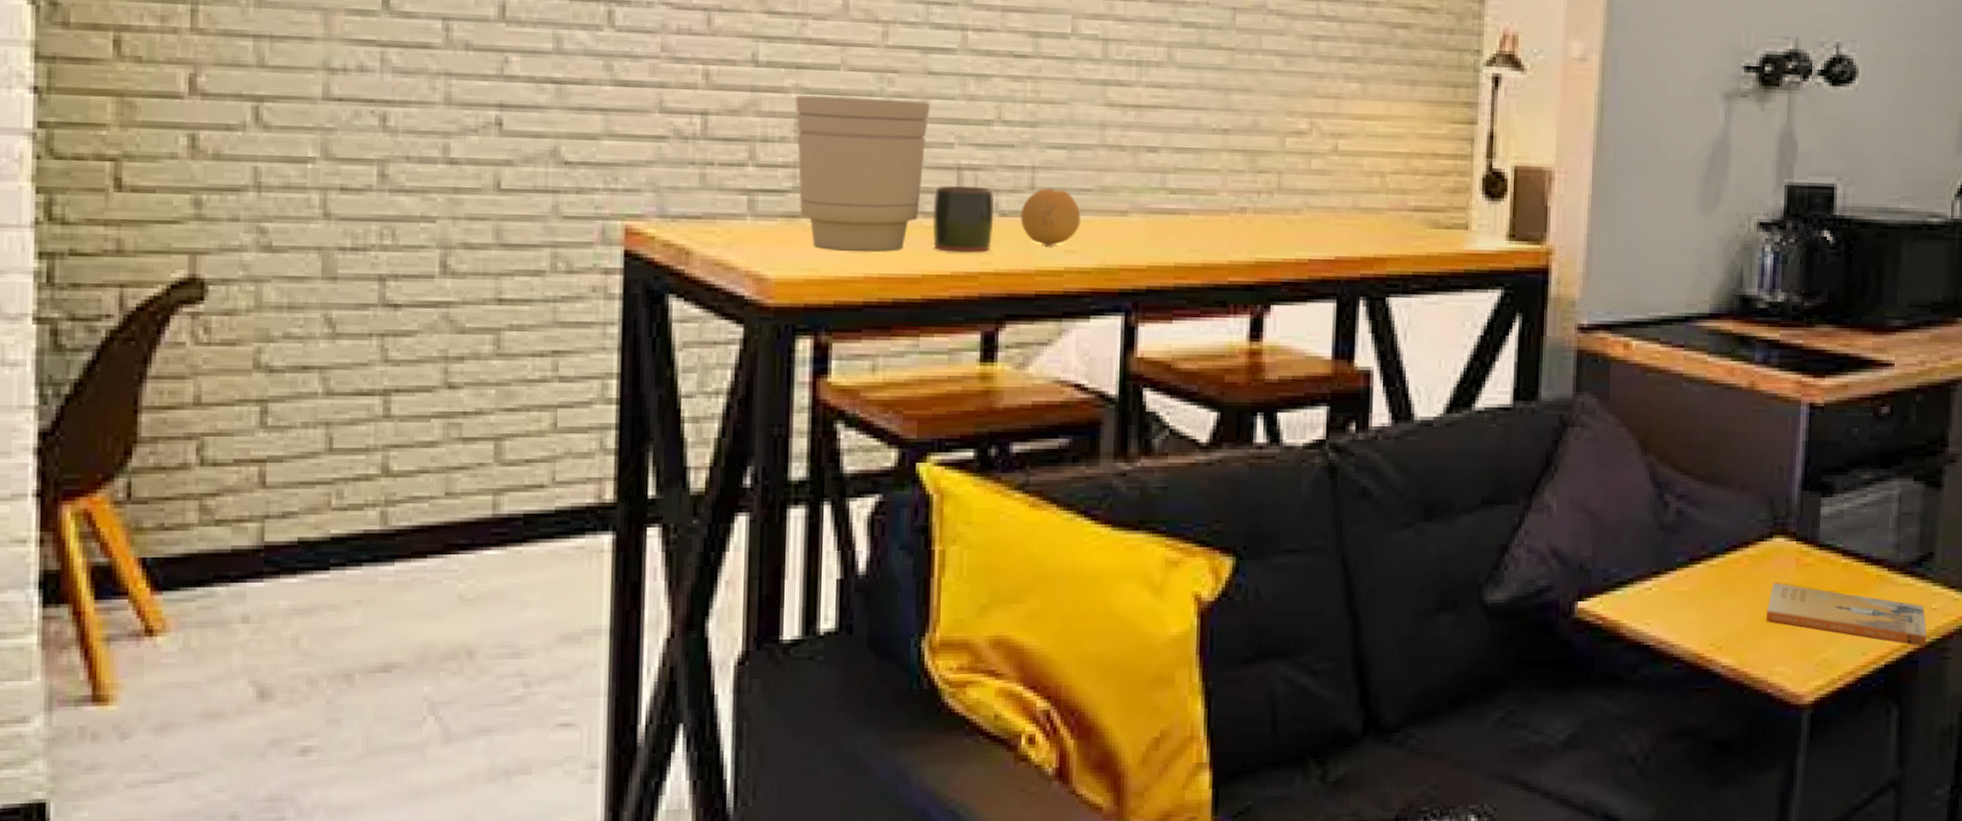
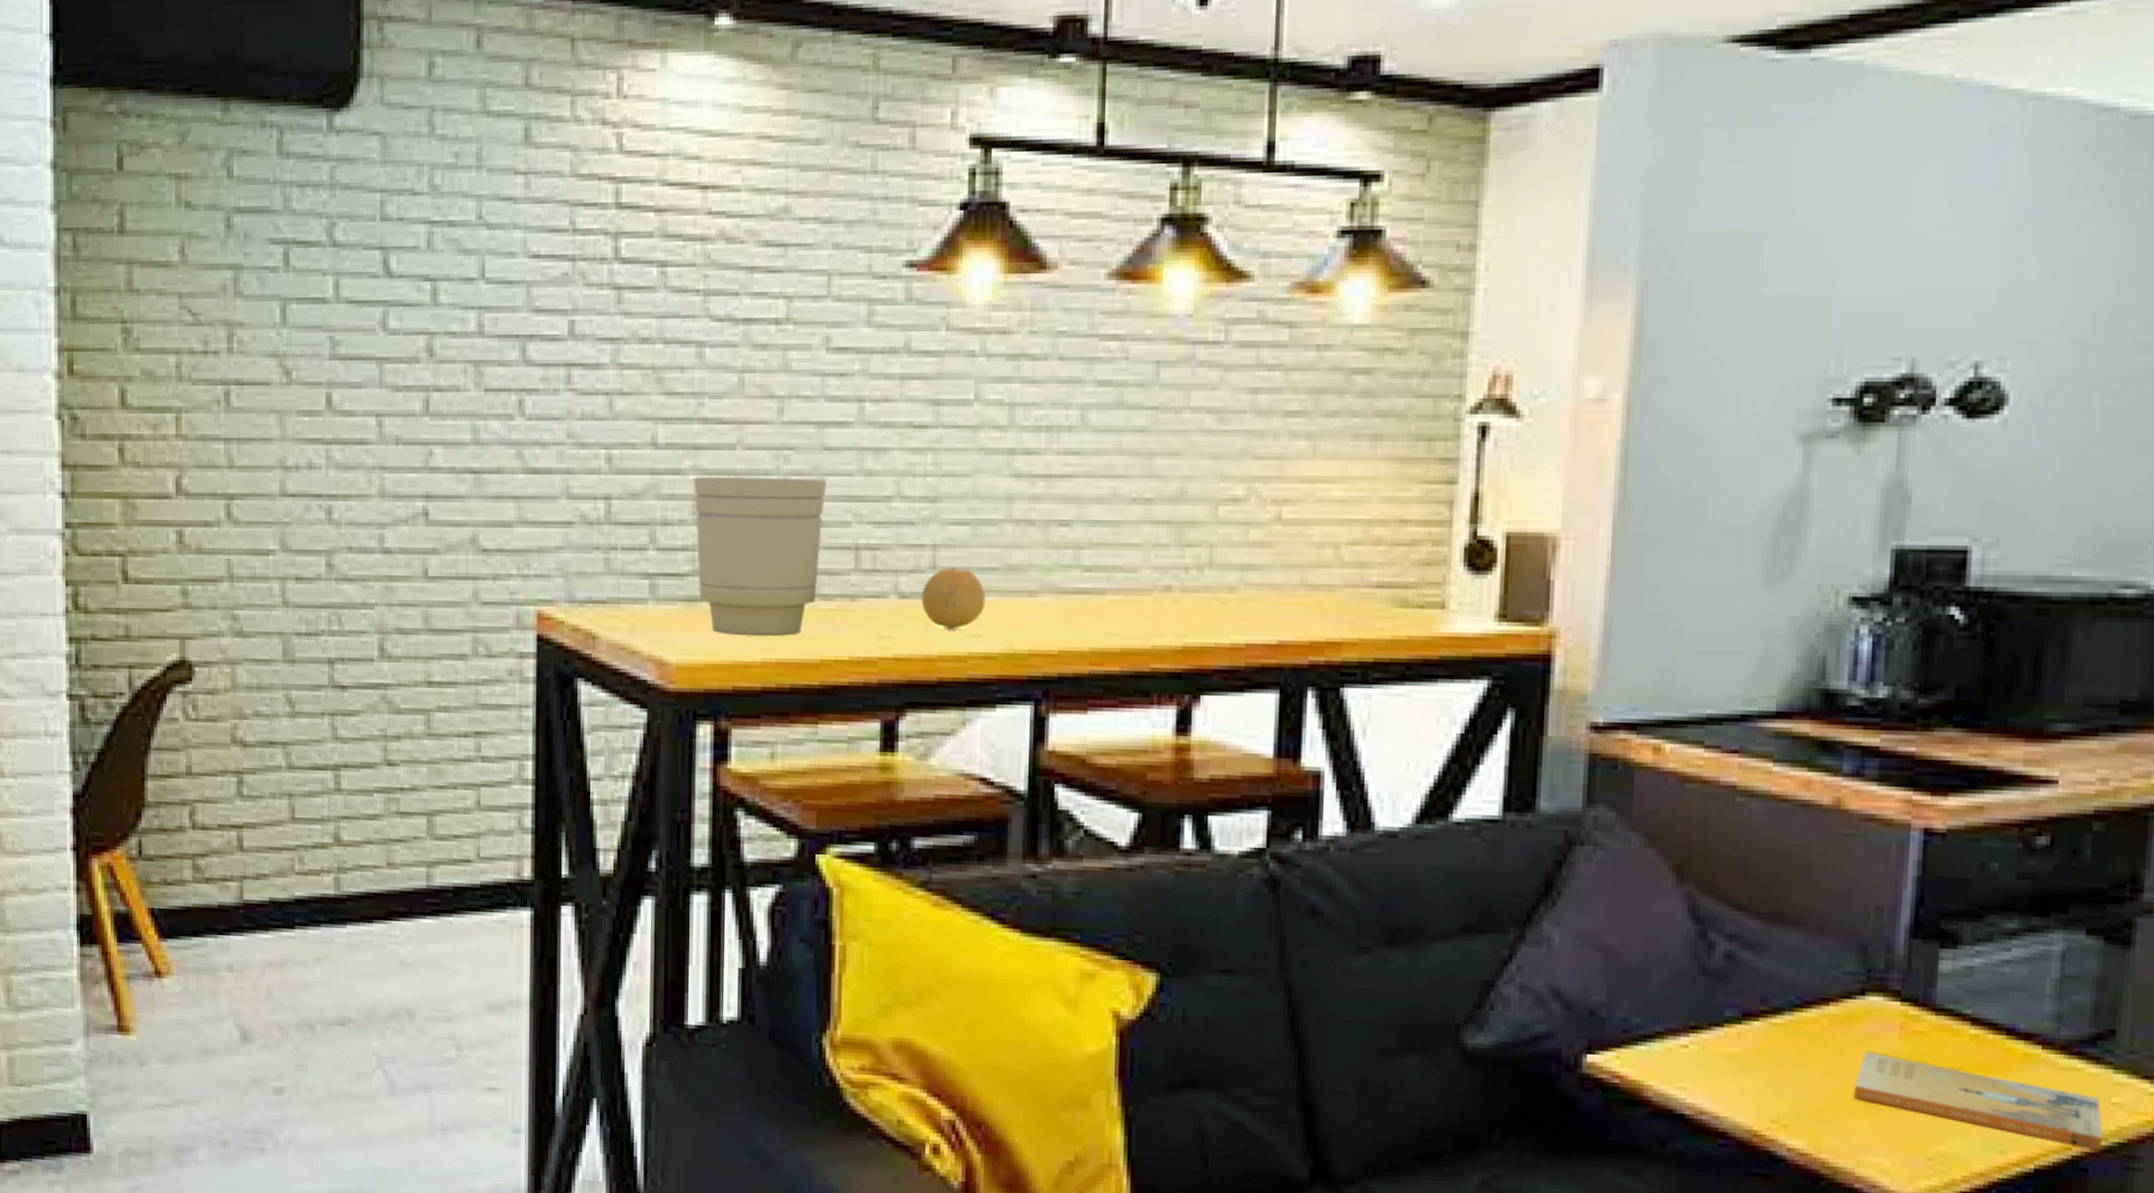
mug: present [932,185,995,252] -> none [830,566,894,636]

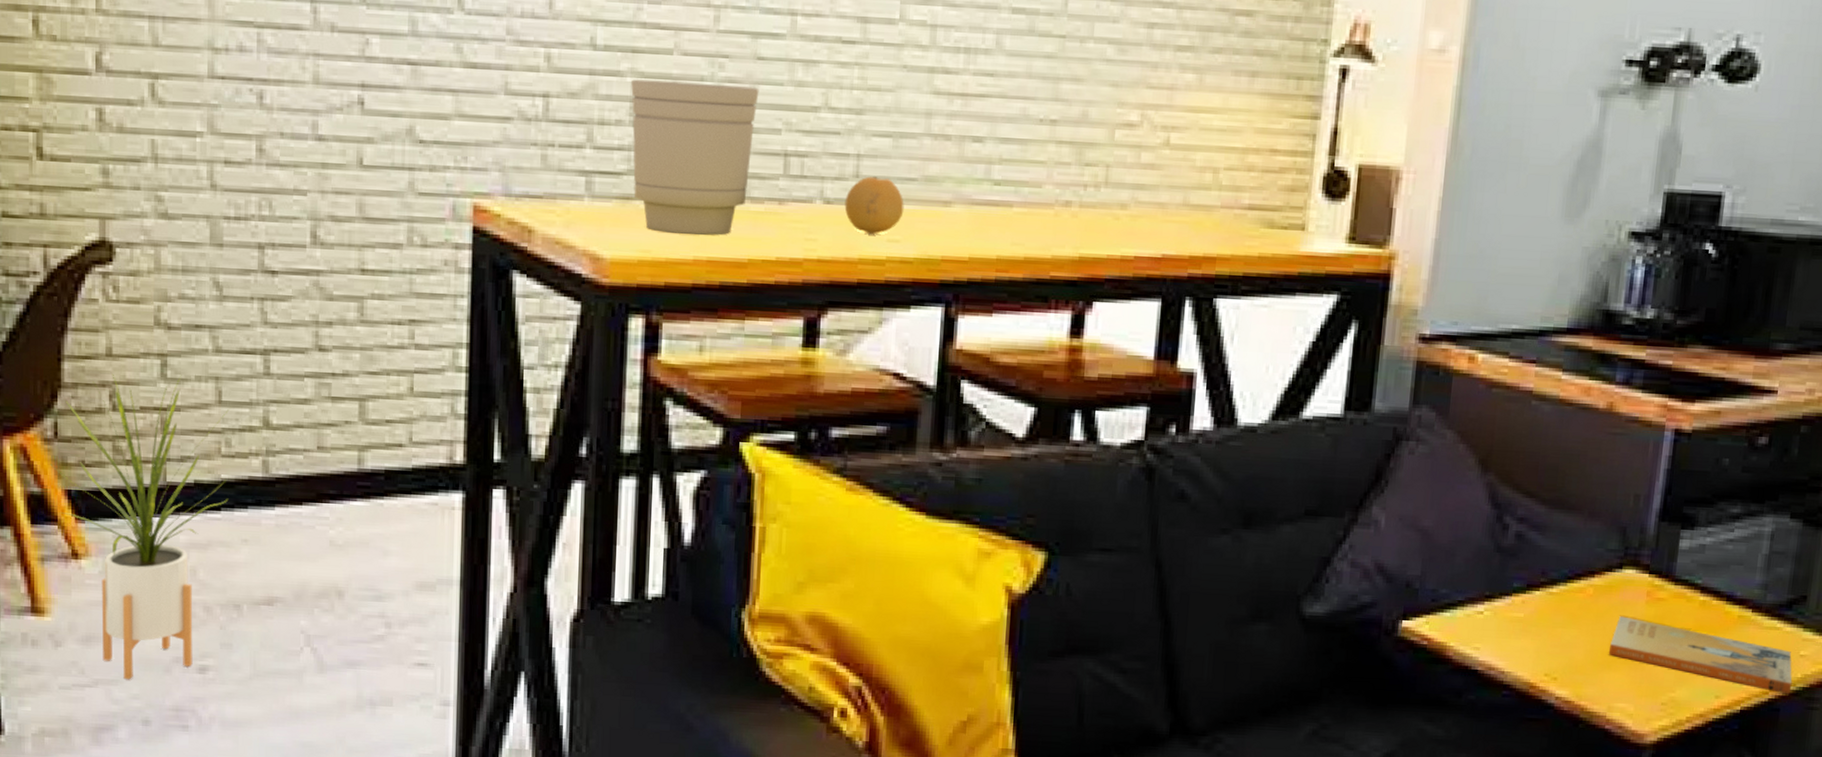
house plant: none [135,792,302,1101] -> present [50,373,230,680]

